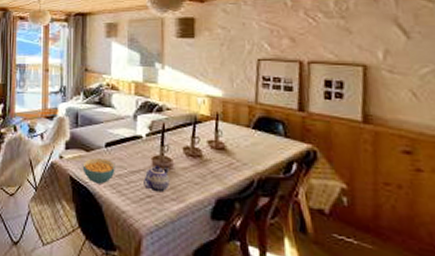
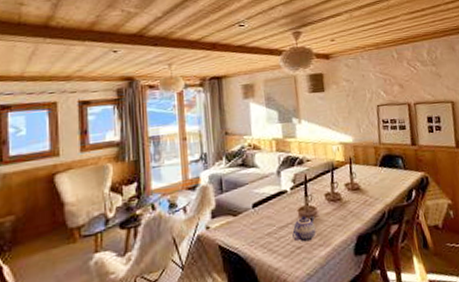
cereal bowl: present [82,158,115,184] -> none [231,219,265,247]

